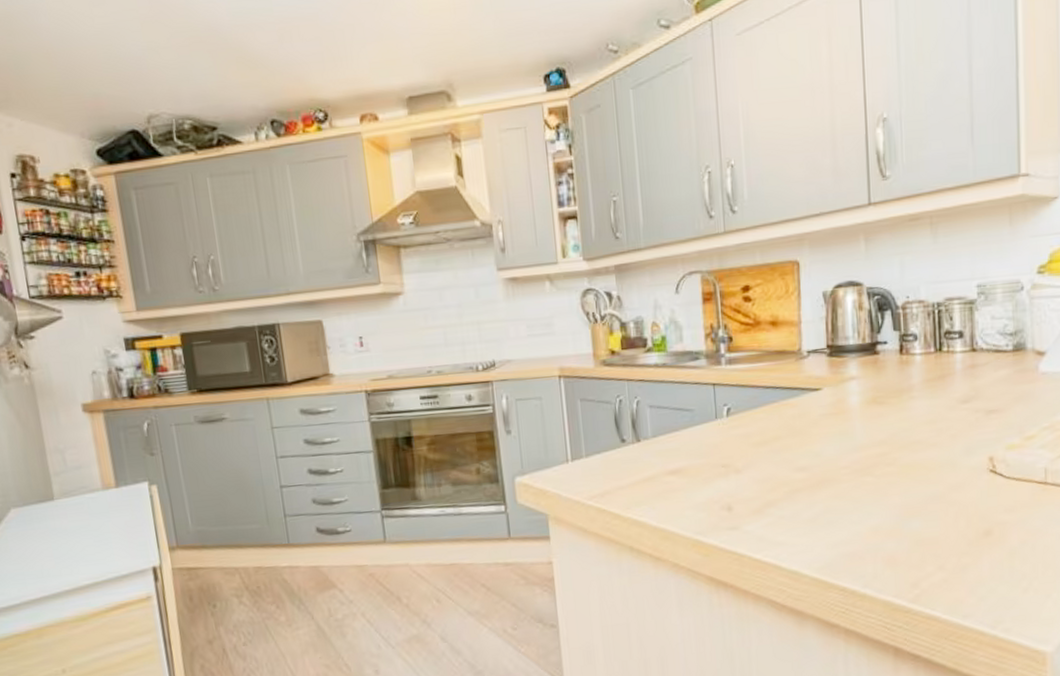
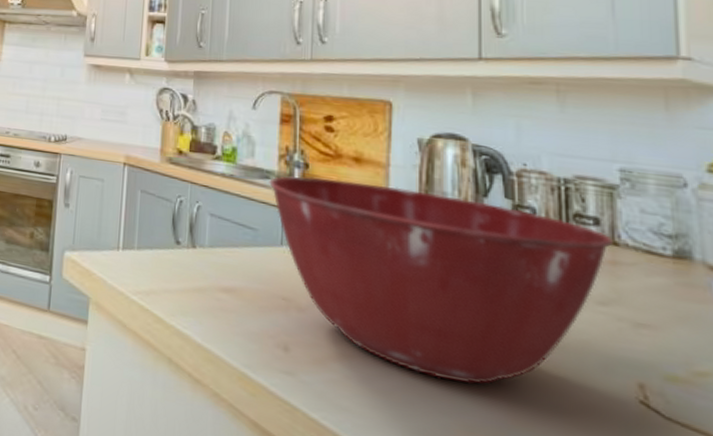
mixing bowl: none [699,338,972,497] -> present [269,176,613,384]

